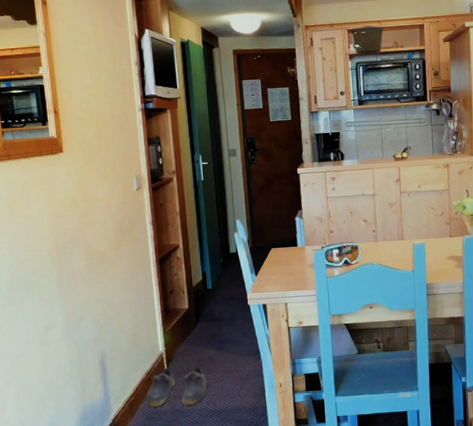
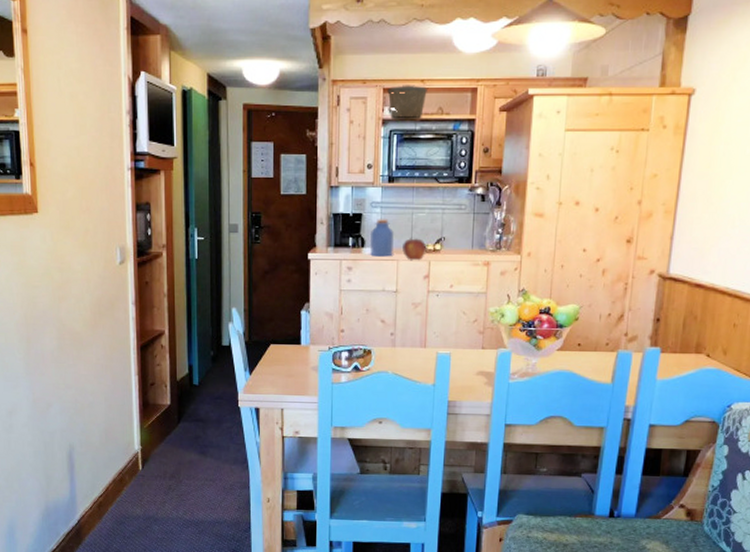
shoe: present [146,366,207,407] -> none [116,469,185,512]
jar: none [348,135,368,167] -> present [370,219,394,257]
fruit: none [376,148,396,168] -> present [402,237,427,261]

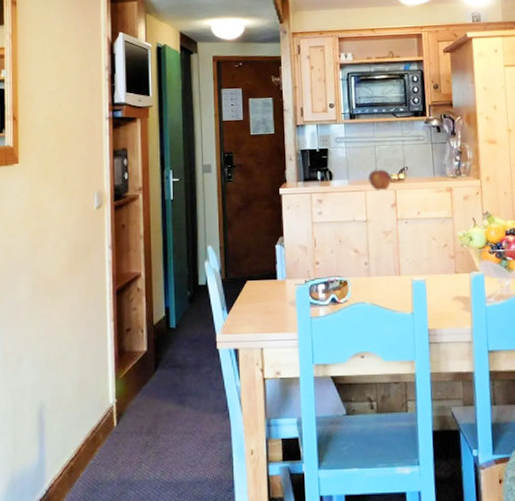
jar: present [370,219,394,257] -> none [337,153,360,189]
basket: present [387,86,427,121] -> none [342,34,378,65]

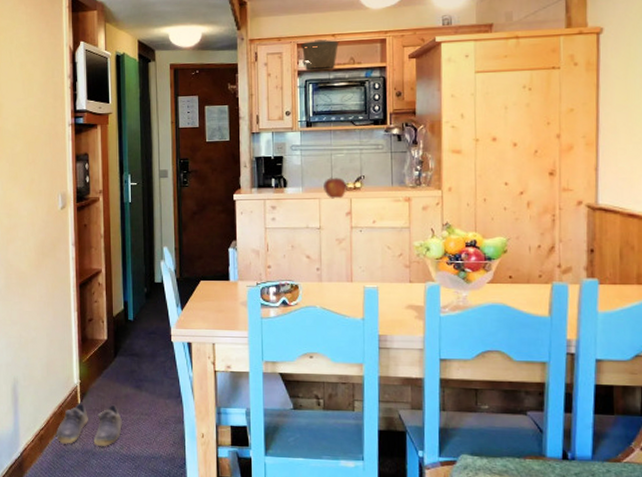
shoe: none [89,424,163,475] -> present [57,403,122,446]
basket: none [342,34,378,65] -> present [301,40,338,72]

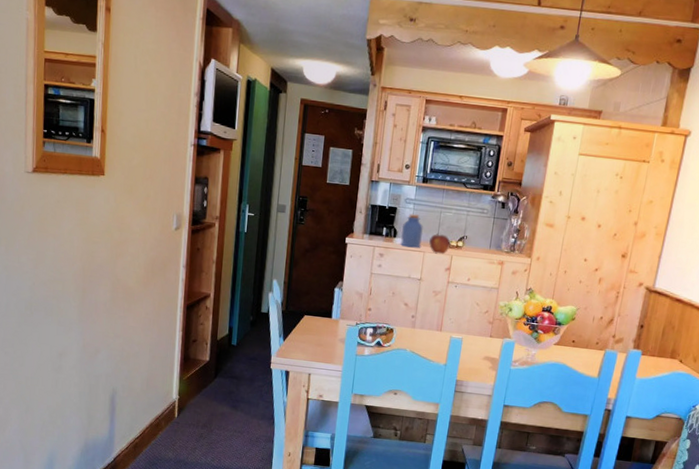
shoe: present [57,403,122,446] -> none [151,417,216,458]
jar: none [292,160,315,196] -> present [401,214,423,248]
basket: present [301,40,338,72] -> none [429,99,464,131]

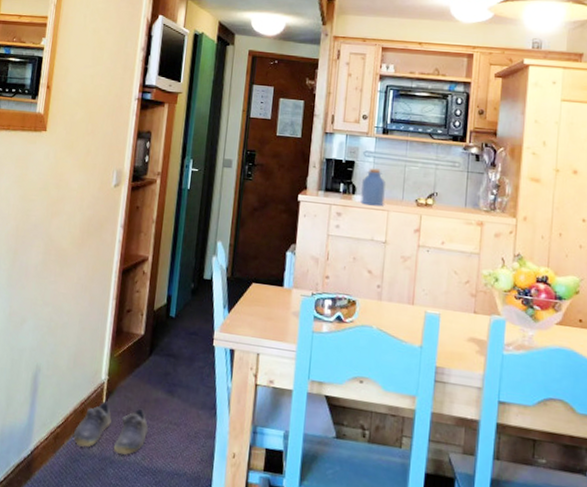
shoe: none [151,417,216,458] -> present [74,402,148,455]
fruit: present [429,233,451,255] -> none [393,189,419,214]

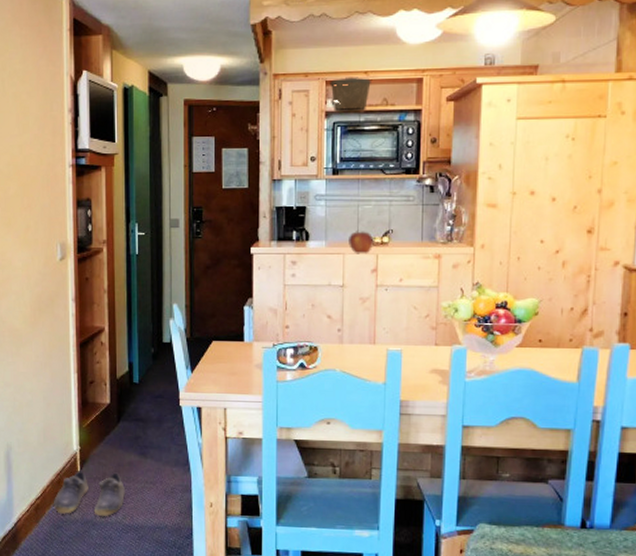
jar: present [361,168,386,206] -> none [315,212,339,250]
basket: none [385,47,424,79] -> present [330,78,371,113]
fruit: none [393,189,419,214] -> present [349,230,374,254]

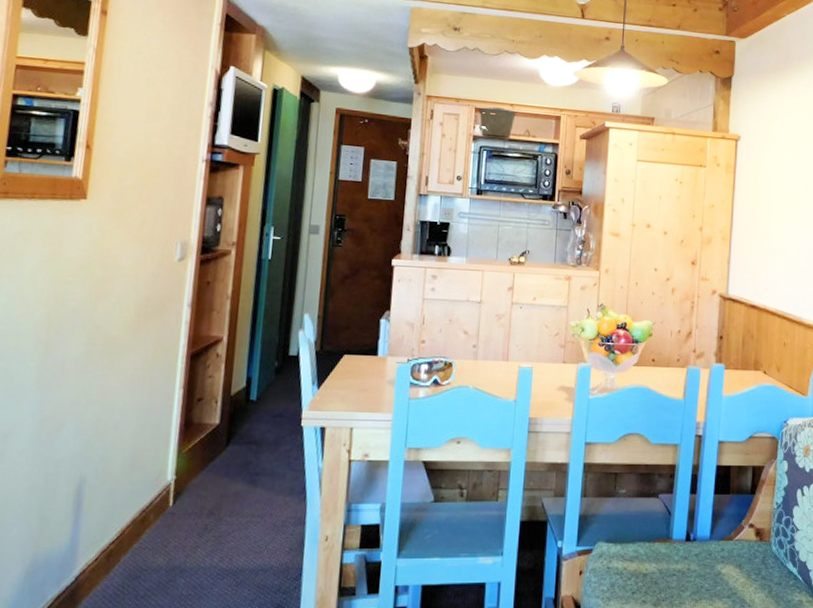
shoe: present [54,471,125,516] -> none [132,506,226,560]
fruit: present [349,230,374,254] -> none [488,248,512,273]

